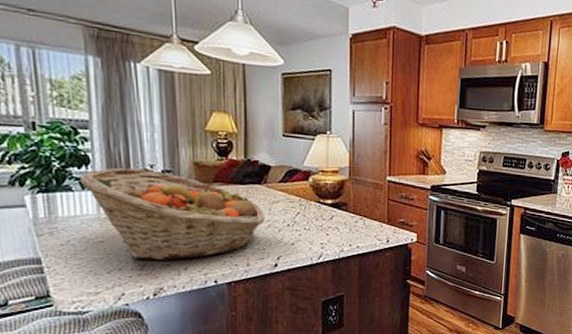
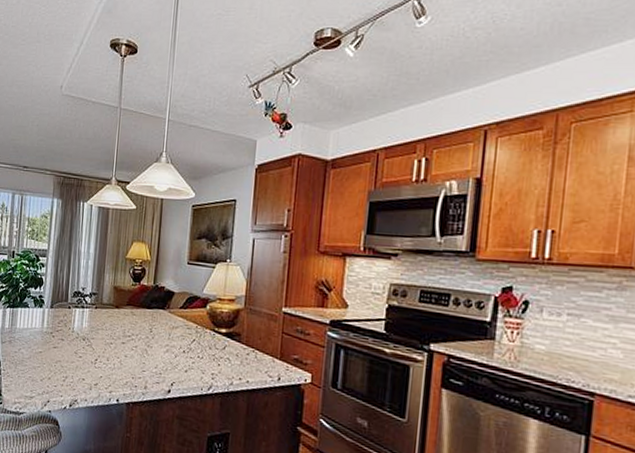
fruit basket: present [79,167,265,260] -> none [34,289,165,376]

